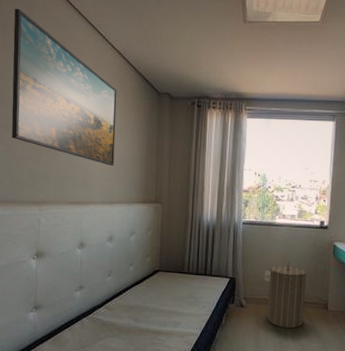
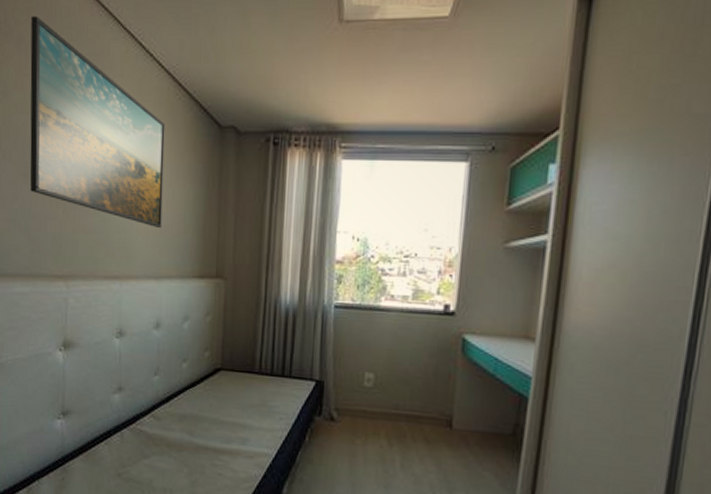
laundry hamper: present [267,262,307,329] -> none [366,360,423,452]

